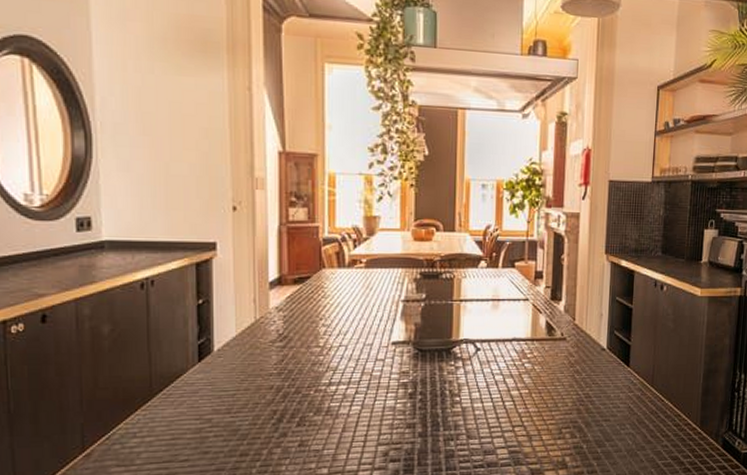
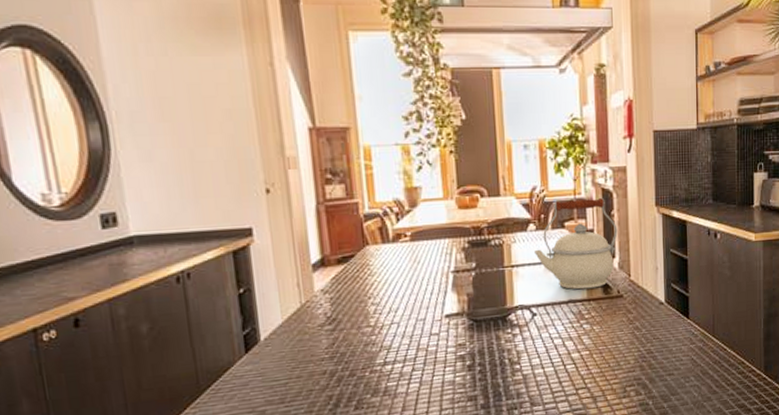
kettle: none [483,241,566,329] -> present [534,198,618,290]

